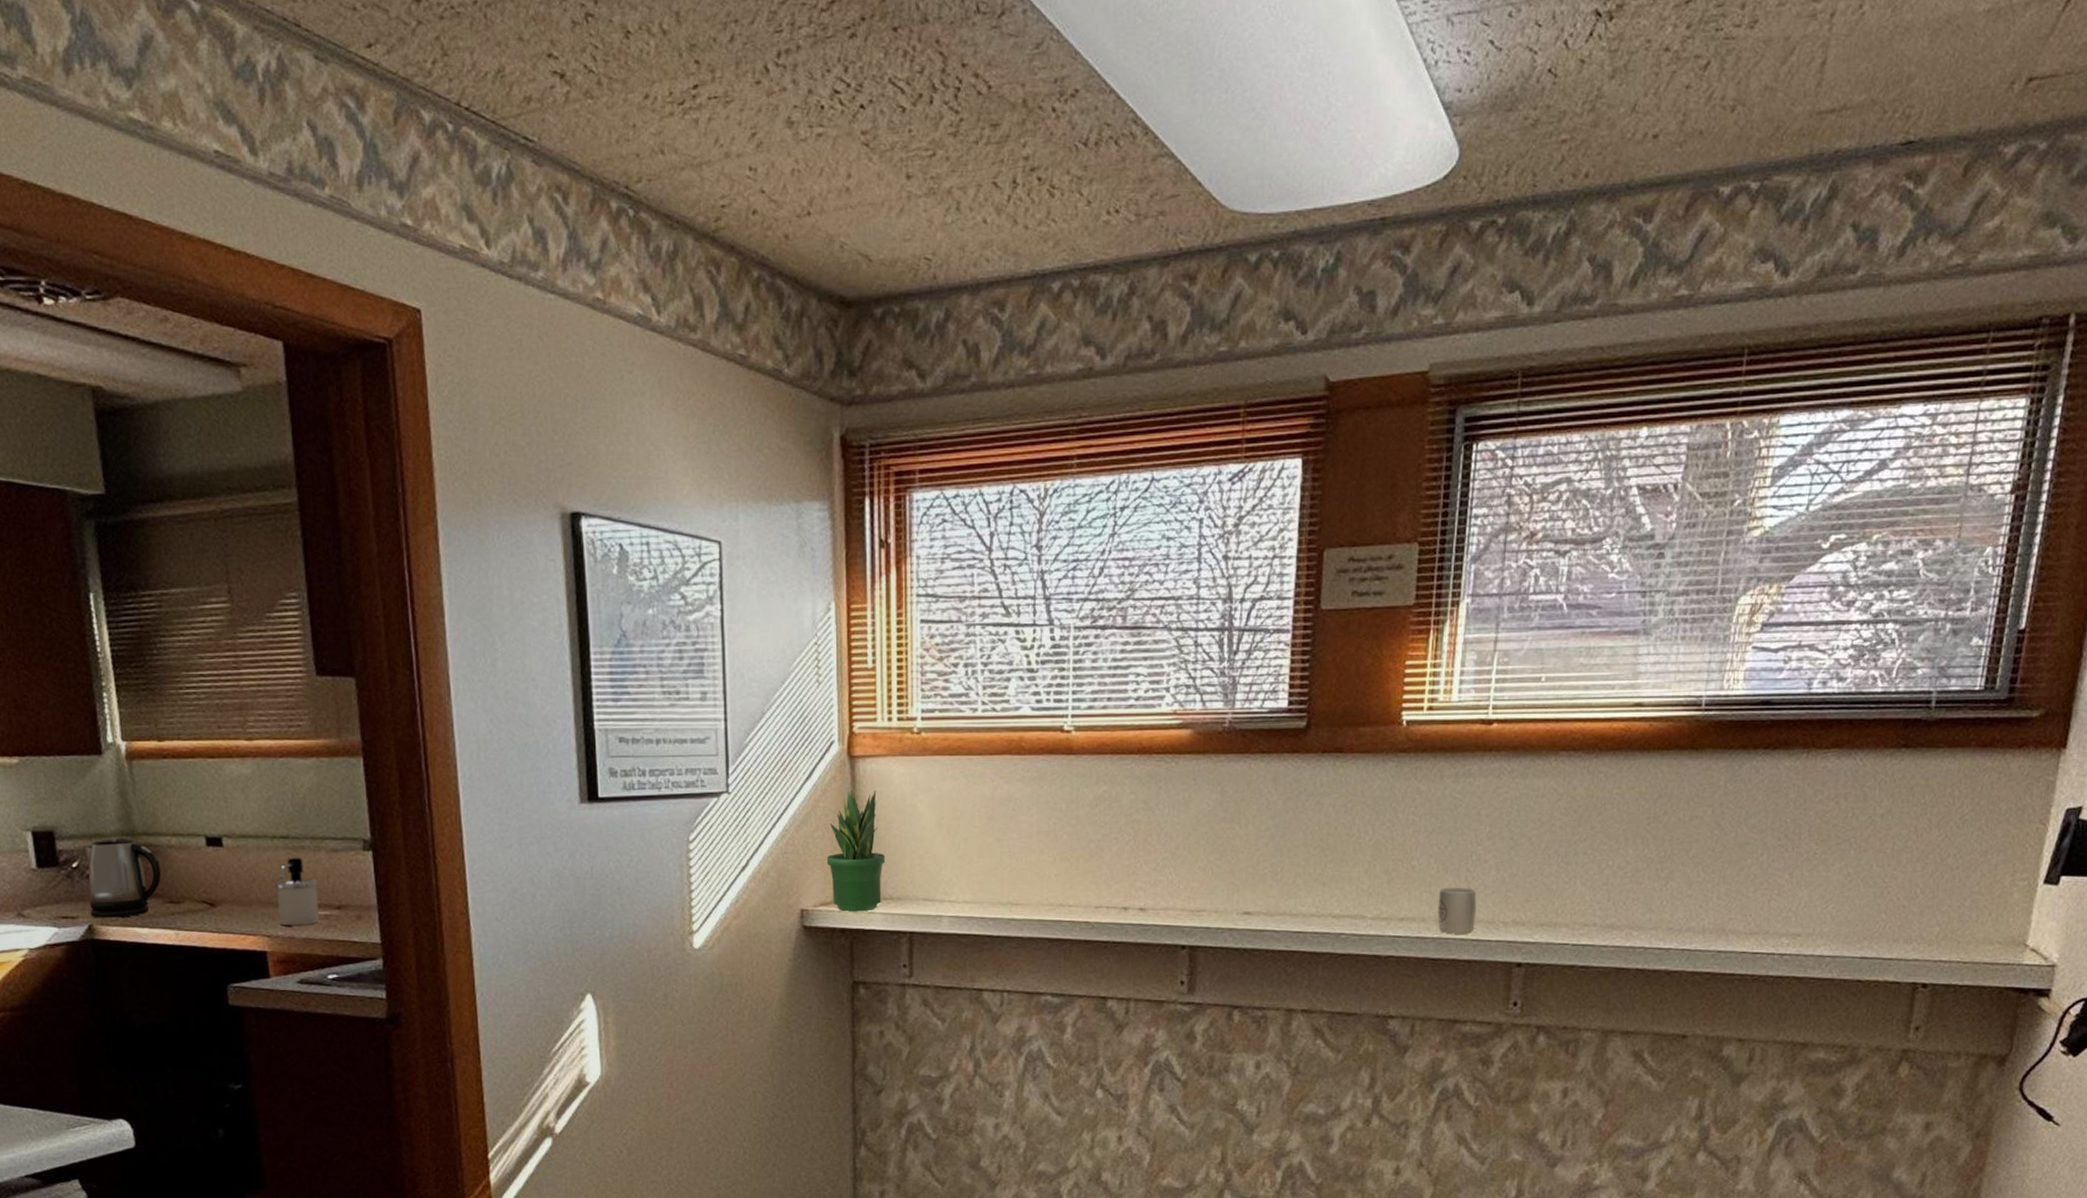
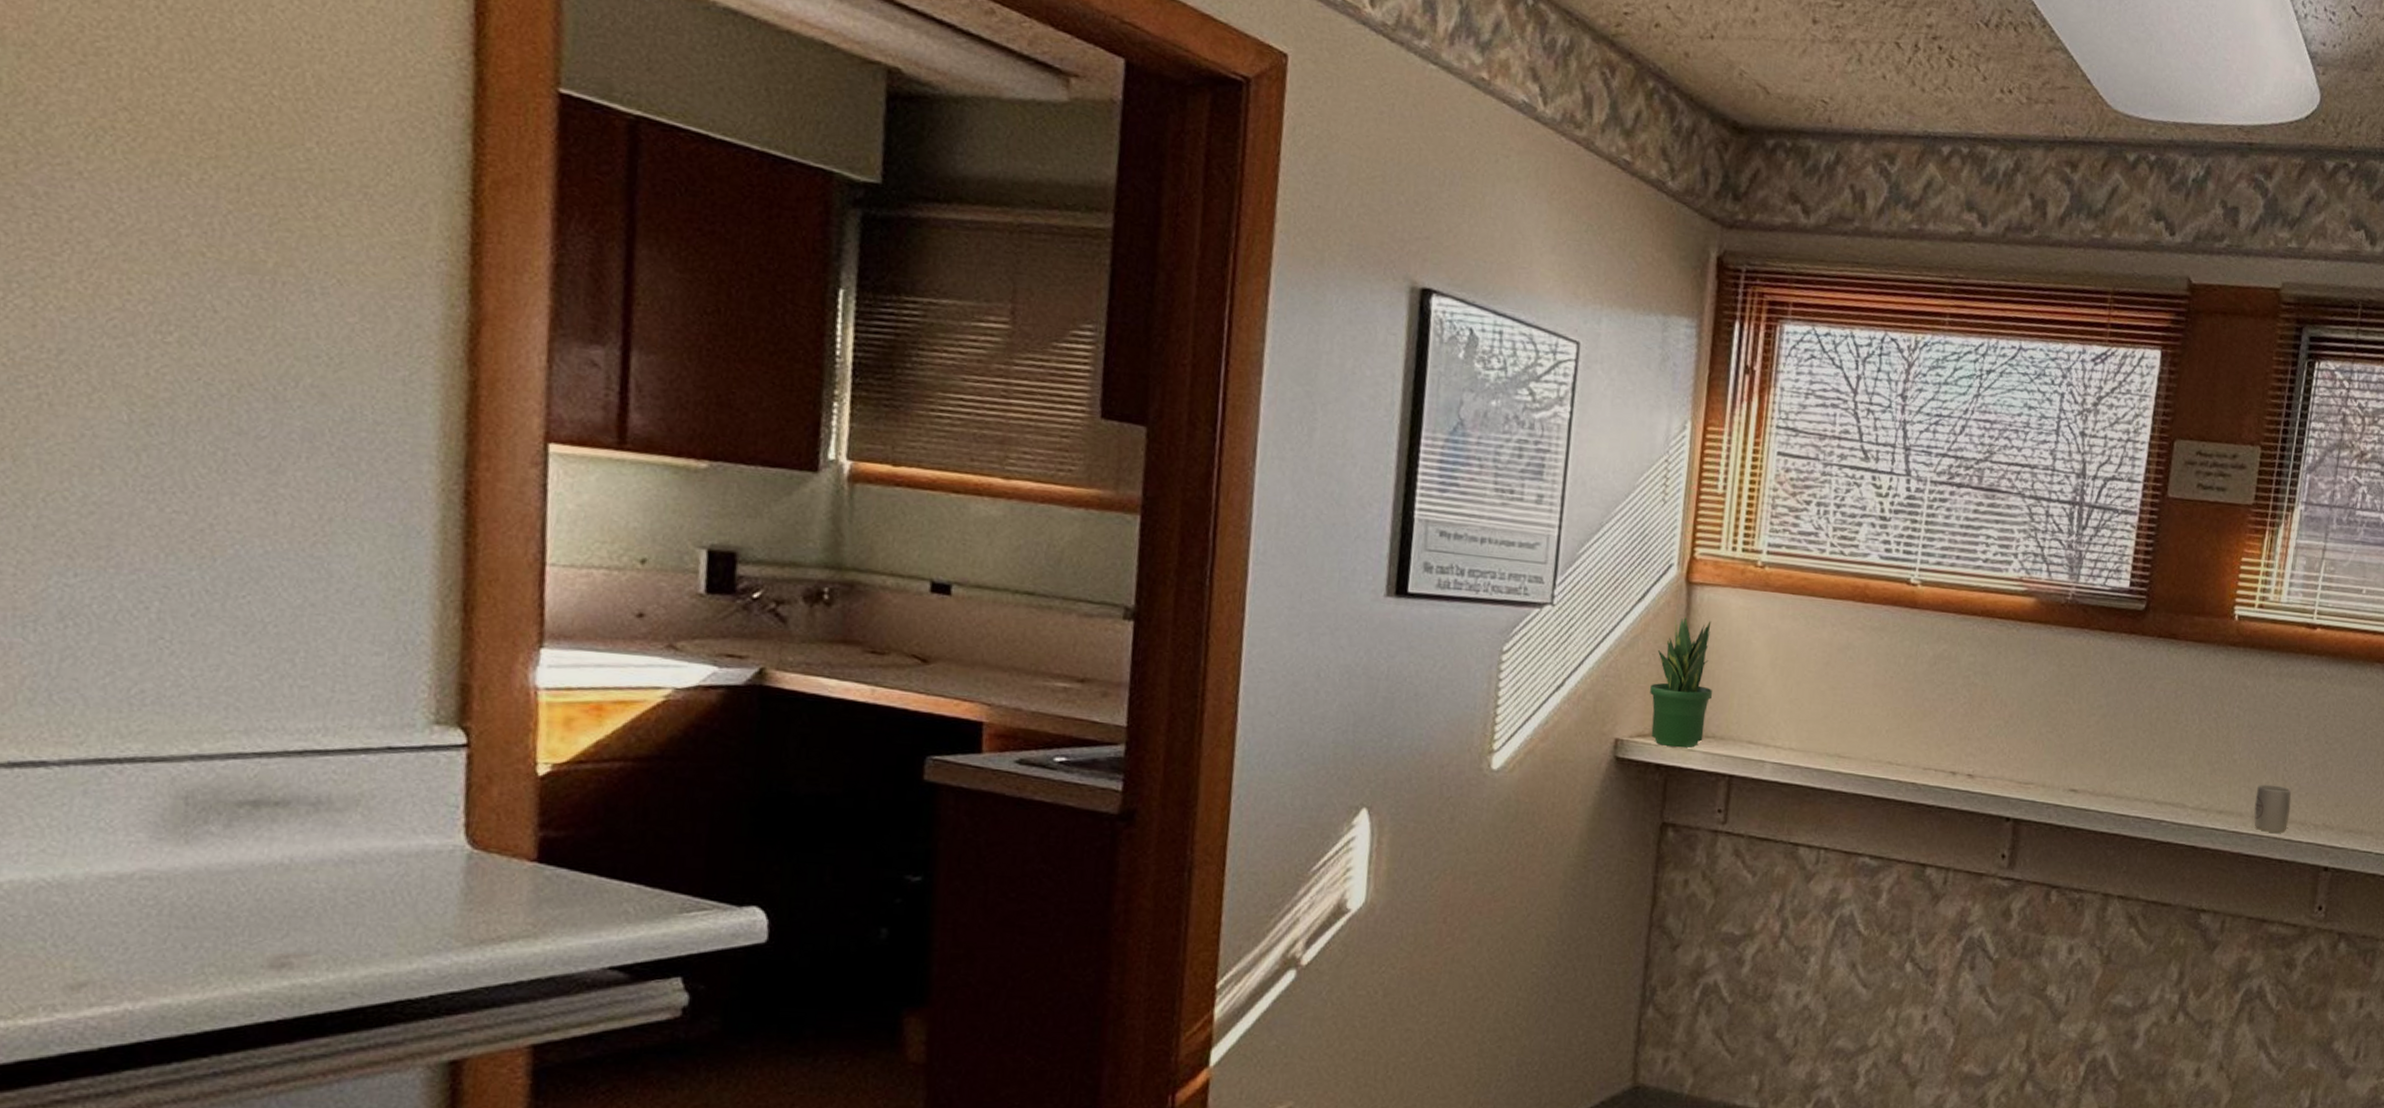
kettle: present [84,837,162,918] -> none [764,568,868,664]
soap dispenser: present [275,857,319,926] -> none [1005,617,1062,697]

